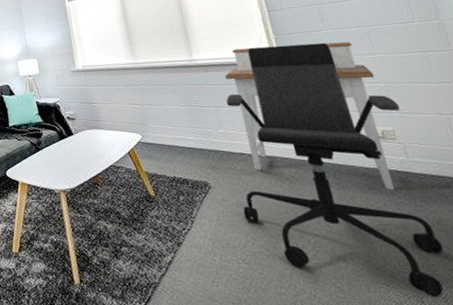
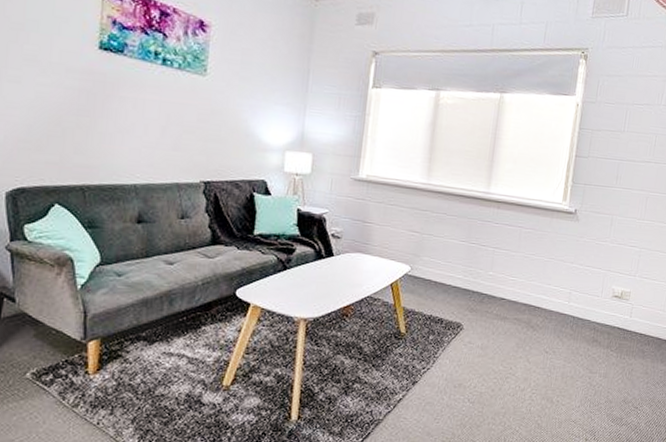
desk: present [225,41,394,190] -> none [508,189,636,344]
office chair: present [226,42,444,298] -> none [483,191,643,432]

